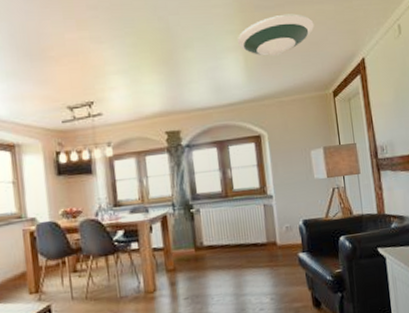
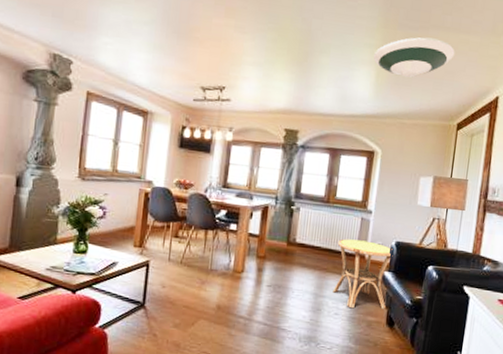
side table: none [246,226,309,300] -> present [333,239,393,309]

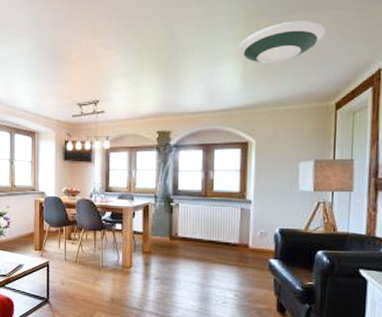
side table: present [333,239,393,309] -> none [219,230,278,297]

